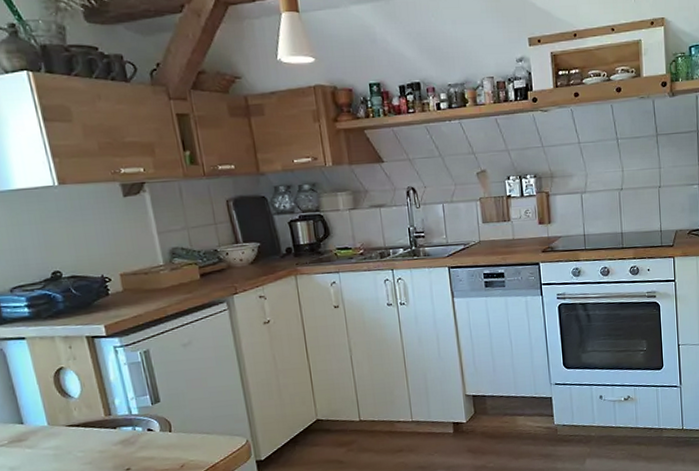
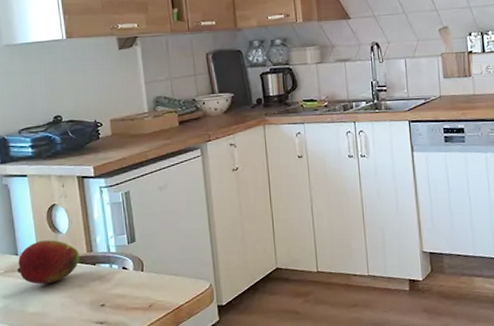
fruit: none [23,405,97,453] -> present [16,240,79,284]

